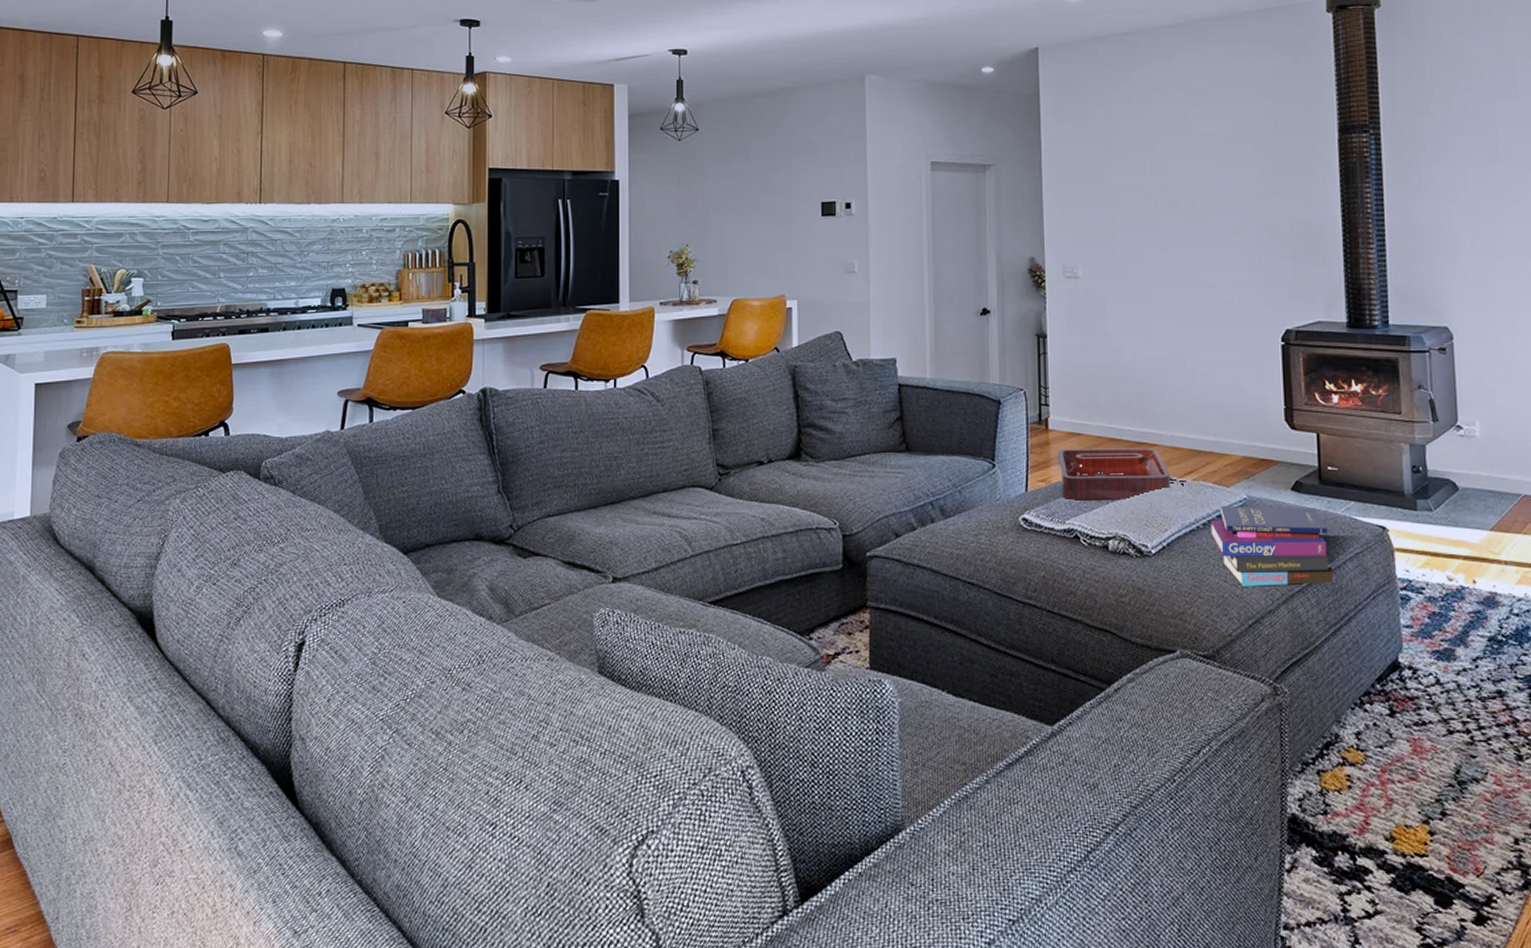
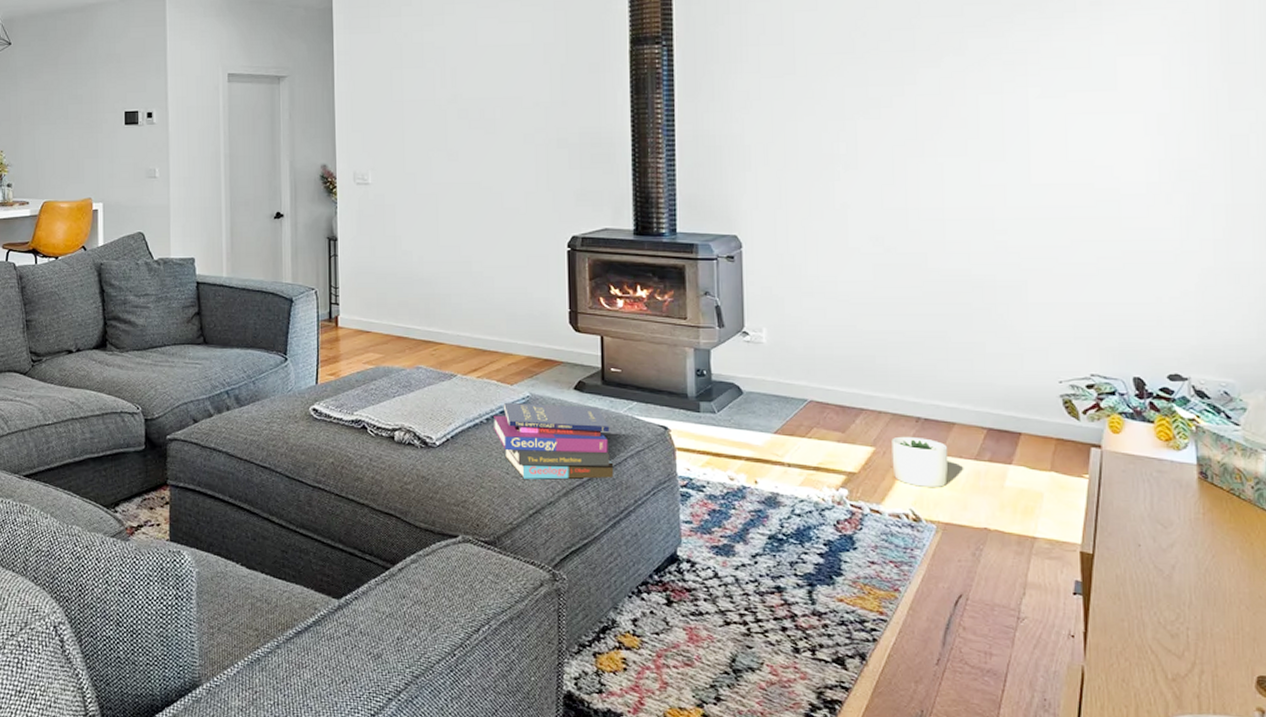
decorative tray: present [1057,448,1171,501] -> none [346,346,456,394]

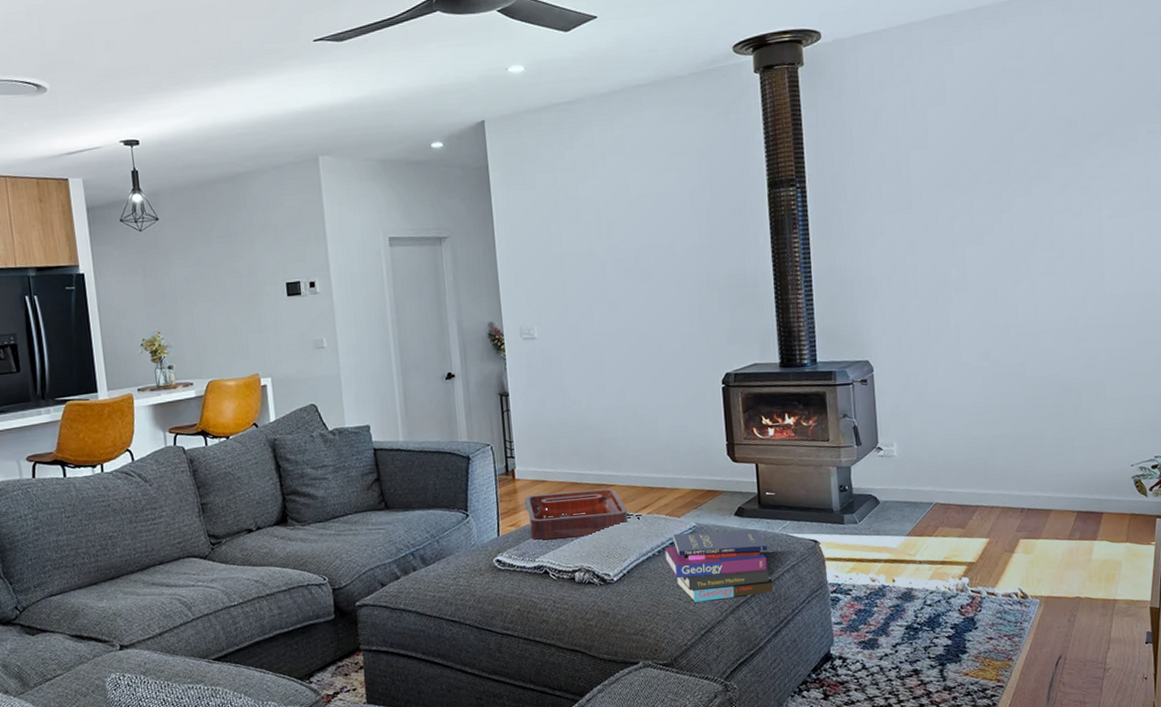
decorative tray: none [346,346,456,394] -> present [524,488,629,541]
planter: present [891,436,949,489] -> none [1002,525,1048,569]

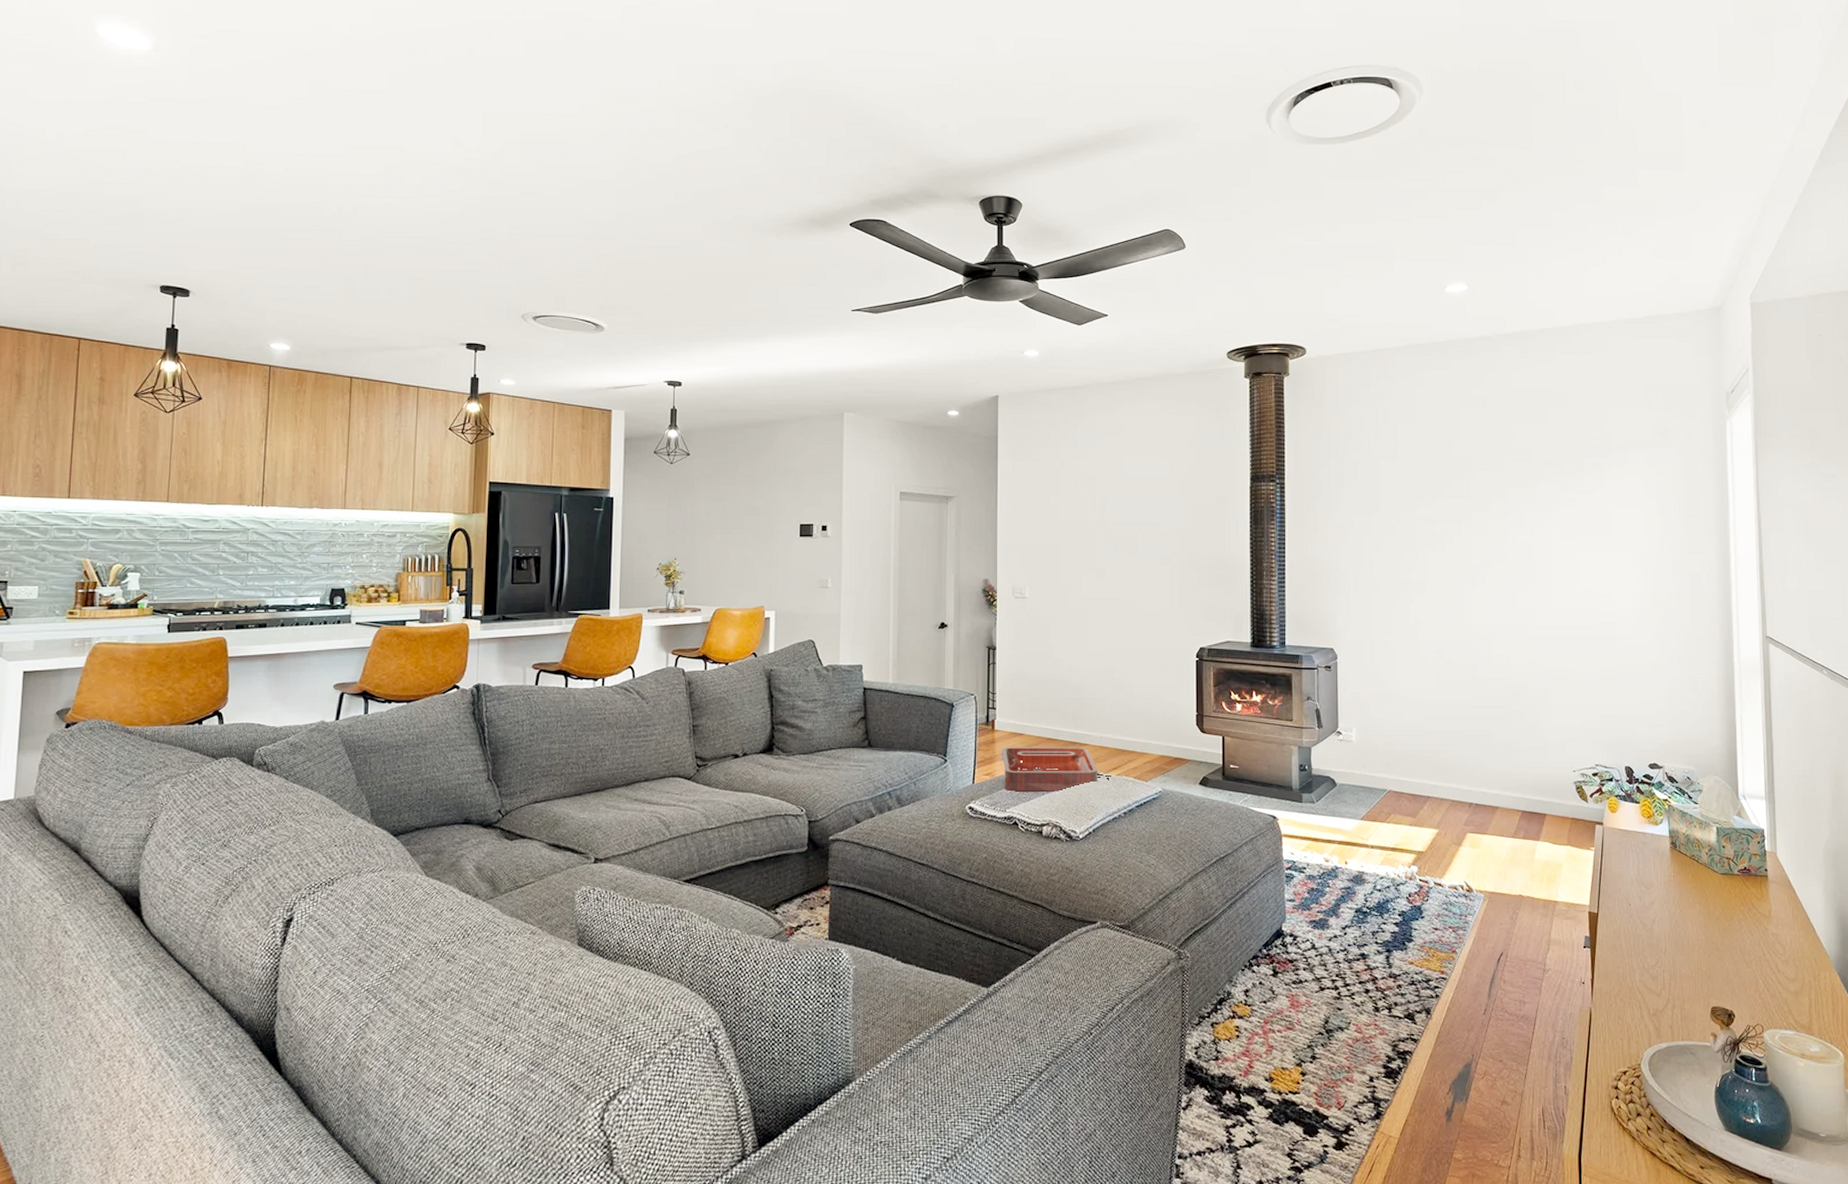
books: present [664,529,774,603] -> none [1130,797,1232,867]

